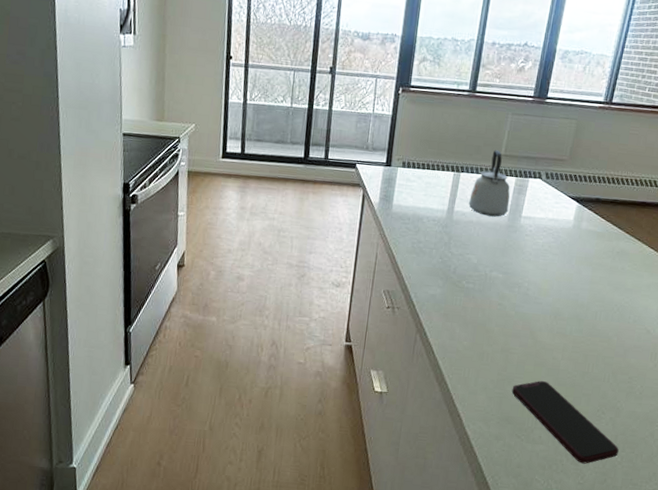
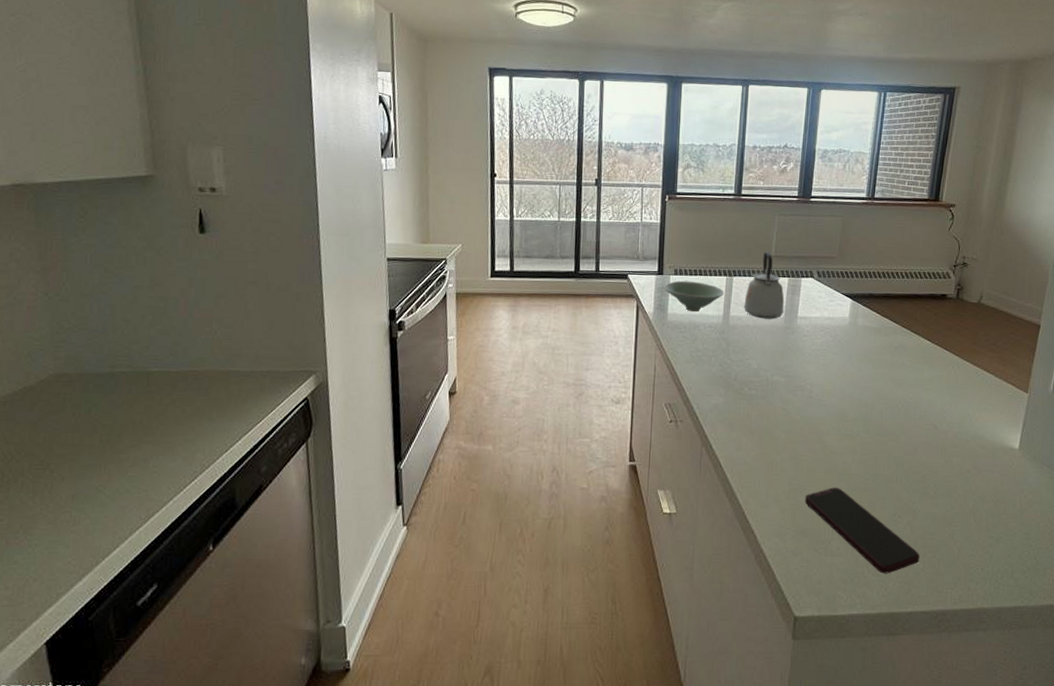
bowl: none [390,173,451,205] -> present [663,280,724,312]

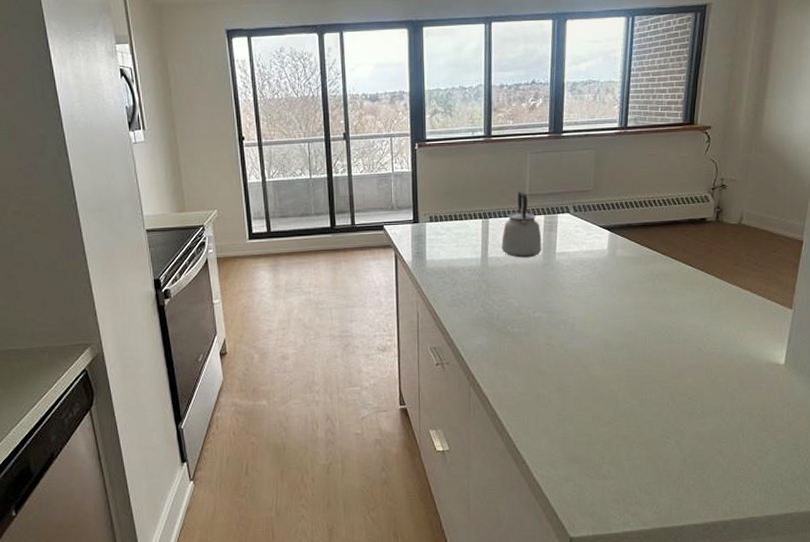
bowl: present [663,280,724,312] -> none [420,226,481,257]
smartphone: present [804,487,920,574] -> none [573,414,690,492]

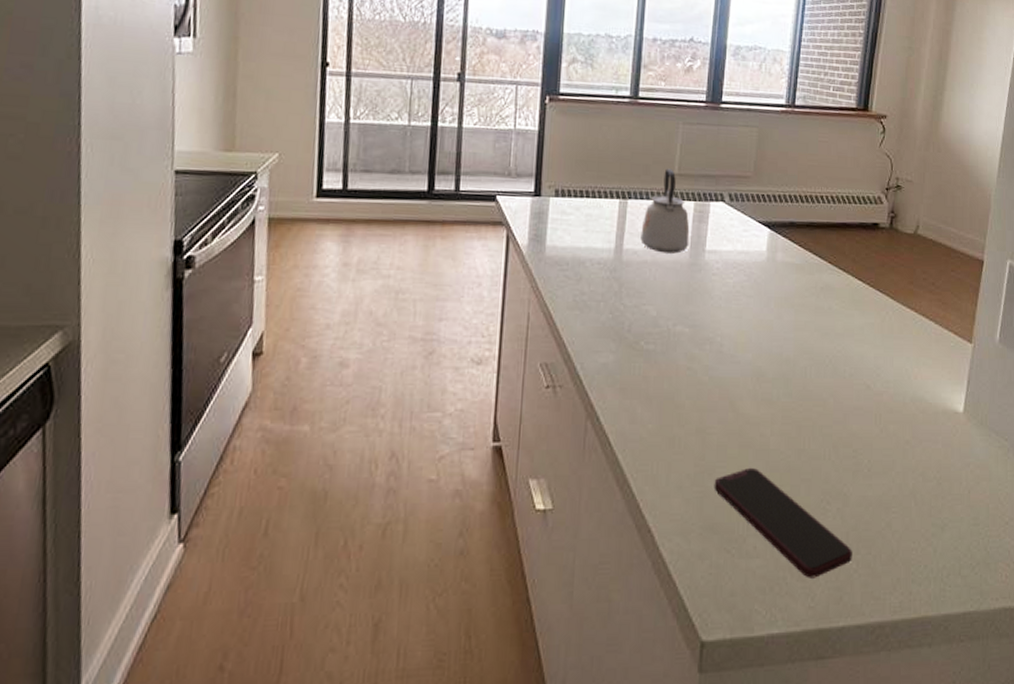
smartphone: none [573,414,690,492] -> present [714,467,852,578]

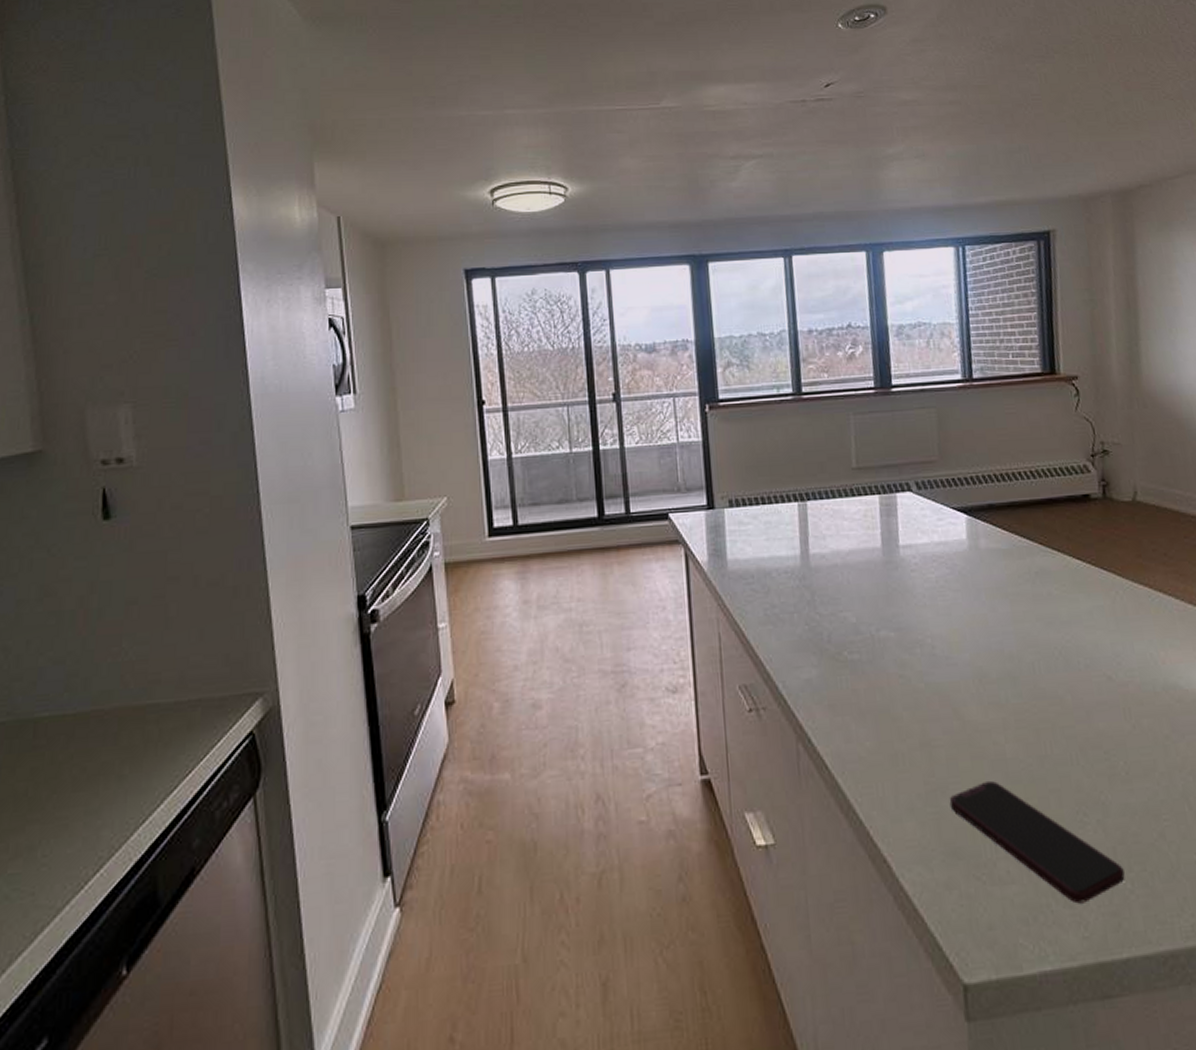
kettle: present [640,168,690,254] -> none [825,463,881,554]

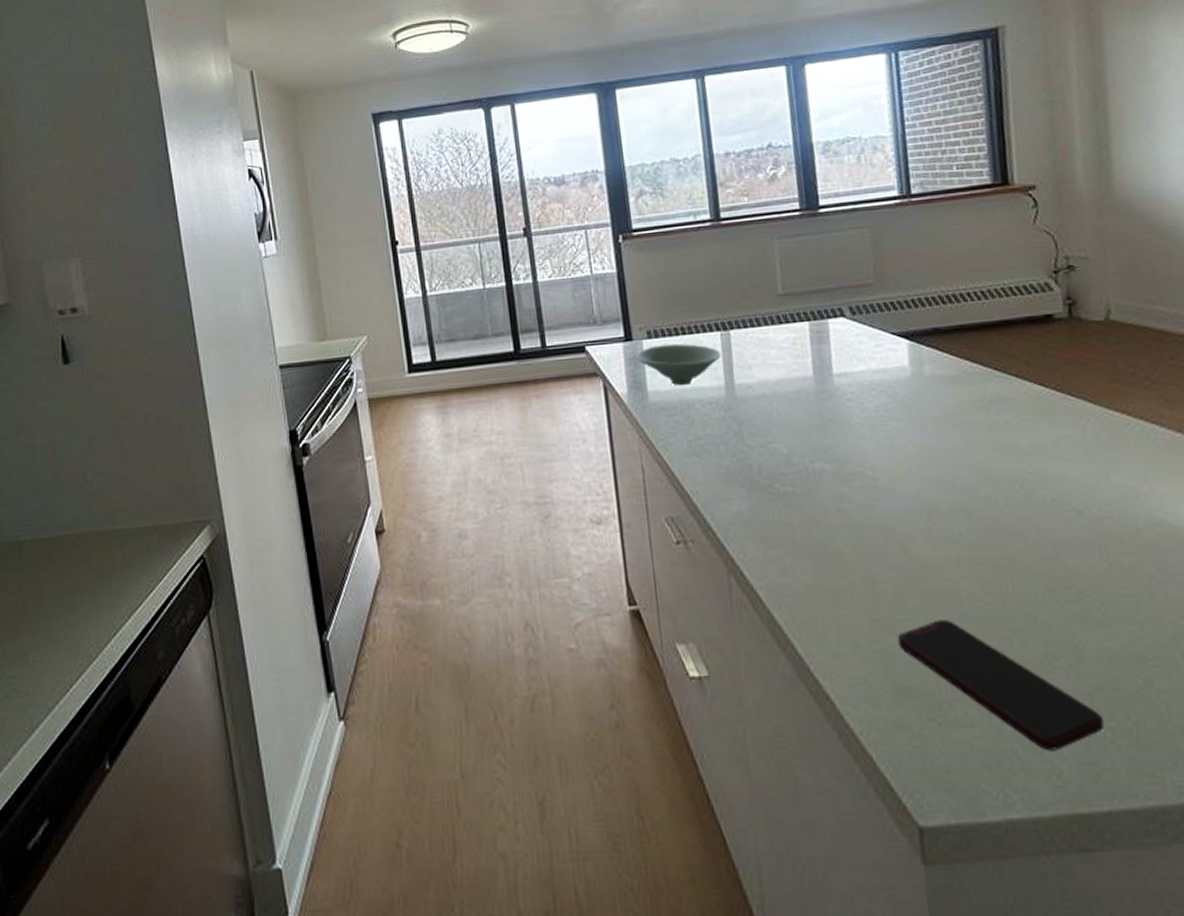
bowl: none [717,513,798,555] -> present [635,343,721,386]

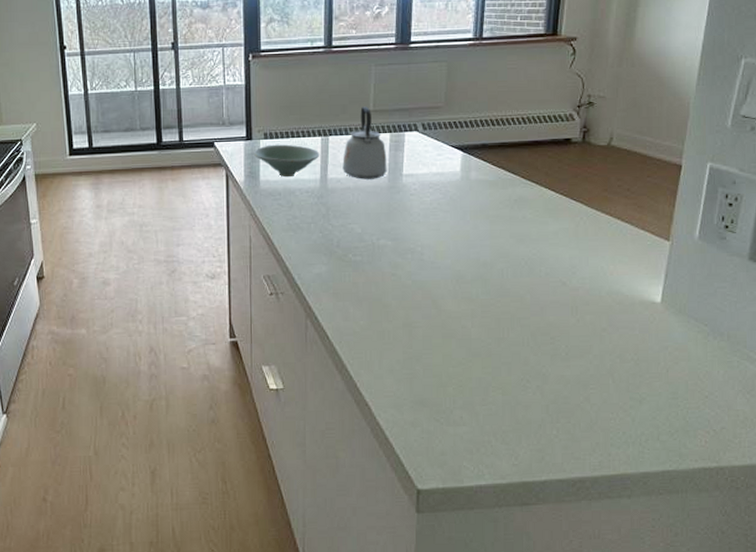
kettle: none [751,289,812,384] -> present [342,106,387,180]
smartphone: present [897,618,1105,751] -> none [421,353,552,442]

